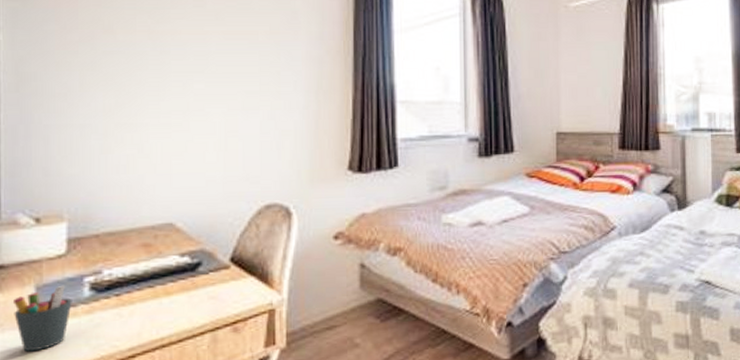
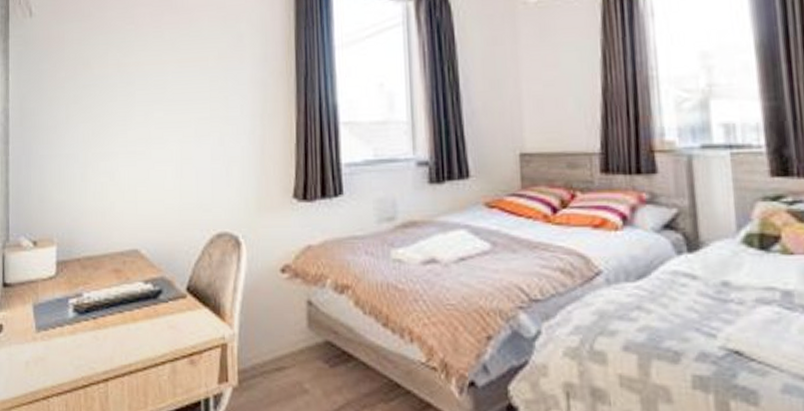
pen holder: present [12,285,72,352] -> none [17,305,60,366]

